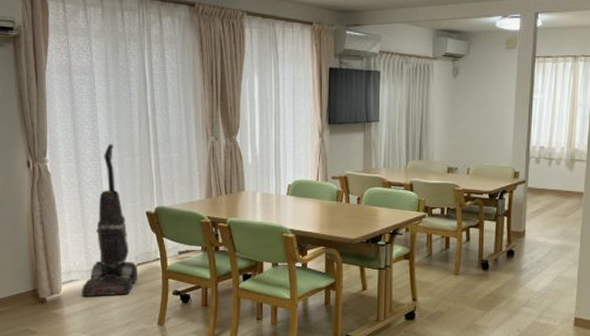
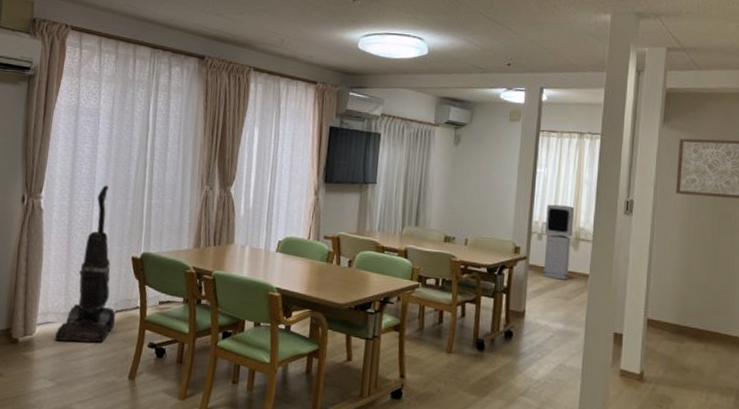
air purifier: none [540,128,570,199] -> present [542,204,575,280]

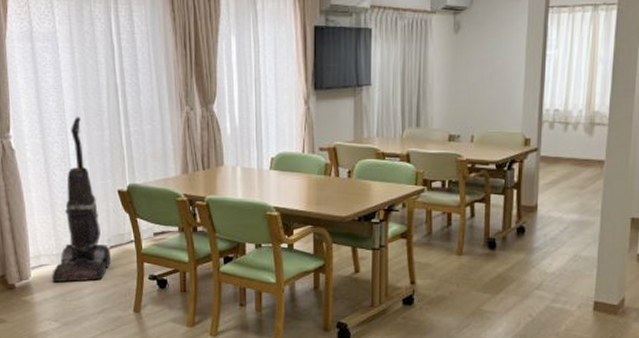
air purifier: present [542,204,575,280] -> none [554,88,589,169]

